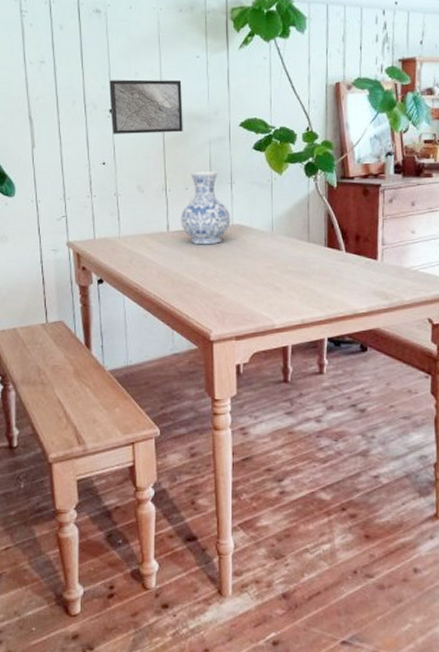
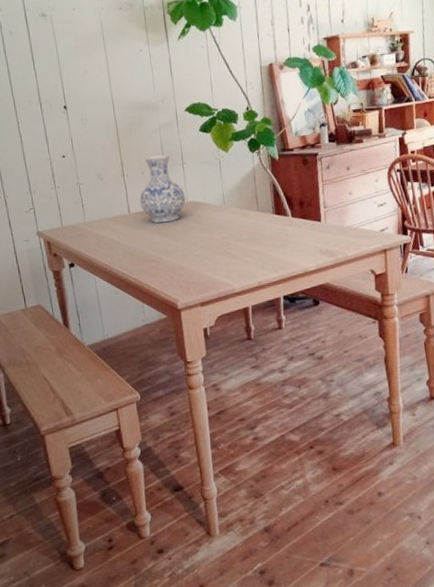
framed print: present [109,79,183,134] -> none [61,73,134,129]

